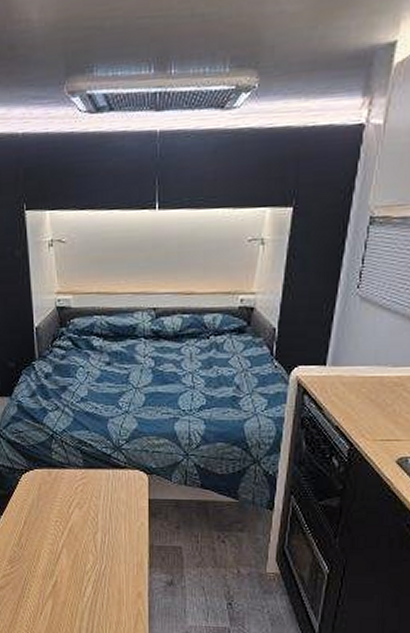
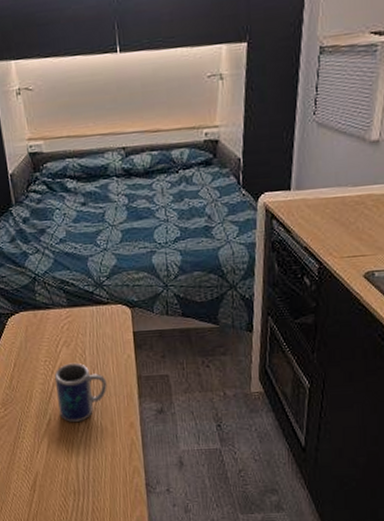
mug: none [64,525,118,586] -> present [54,362,107,422]

